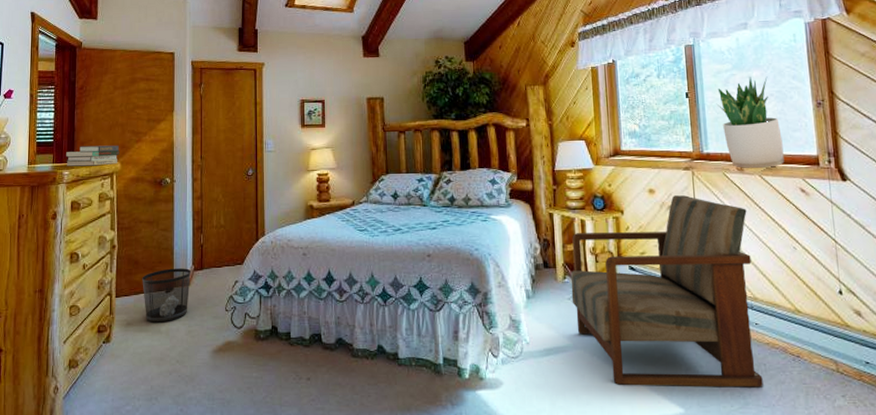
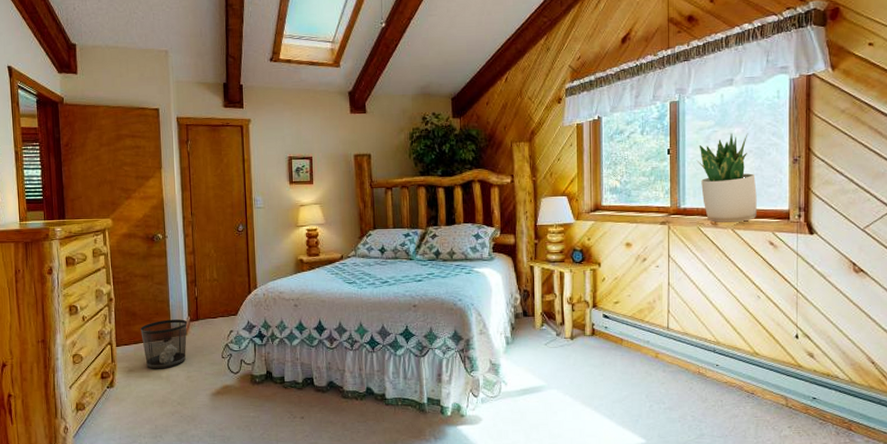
books: present [66,145,120,167] -> none [57,202,110,223]
armchair: present [570,195,763,387] -> none [548,248,719,421]

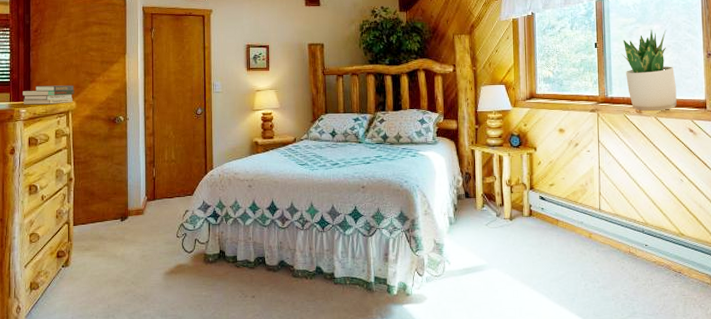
books: none [57,202,110,223] -> present [23,85,75,105]
waste bin: present [140,319,187,369] -> none [98,199,144,248]

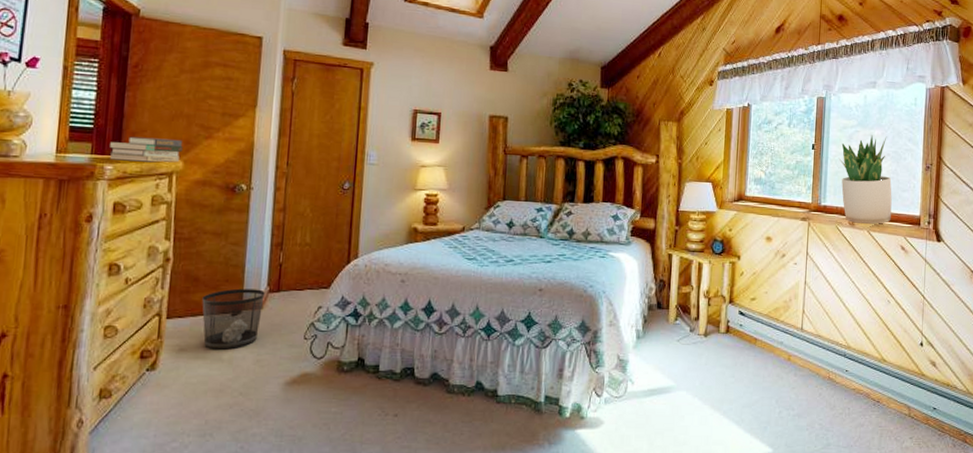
waste bin: none [98,199,144,248] -> present [202,288,265,350]

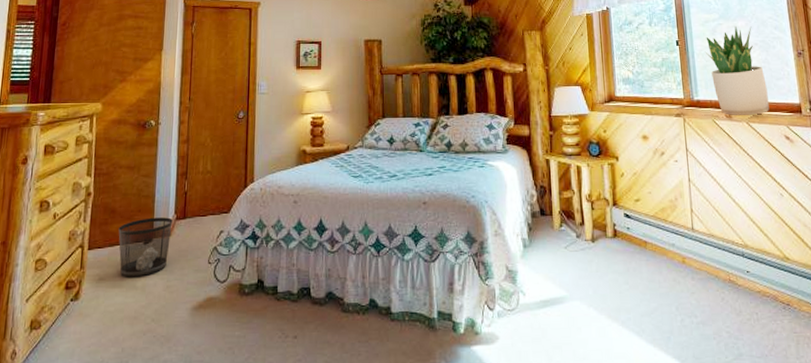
books: present [109,136,183,163] -> none [42,85,102,107]

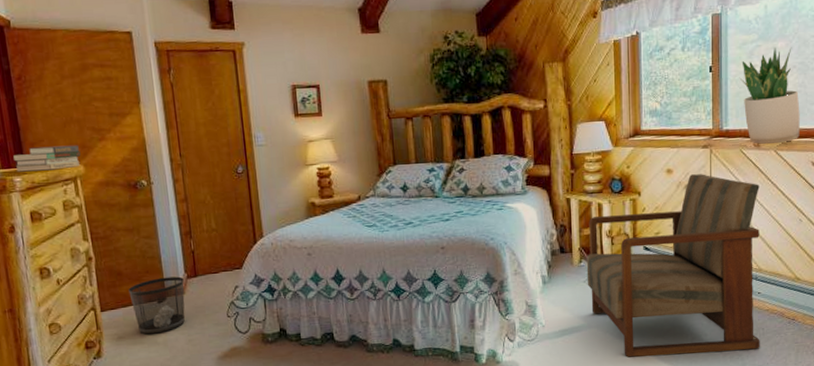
books: none [42,85,102,107] -> present [13,145,81,172]
armchair: none [567,142,756,338] -> present [586,174,760,357]

